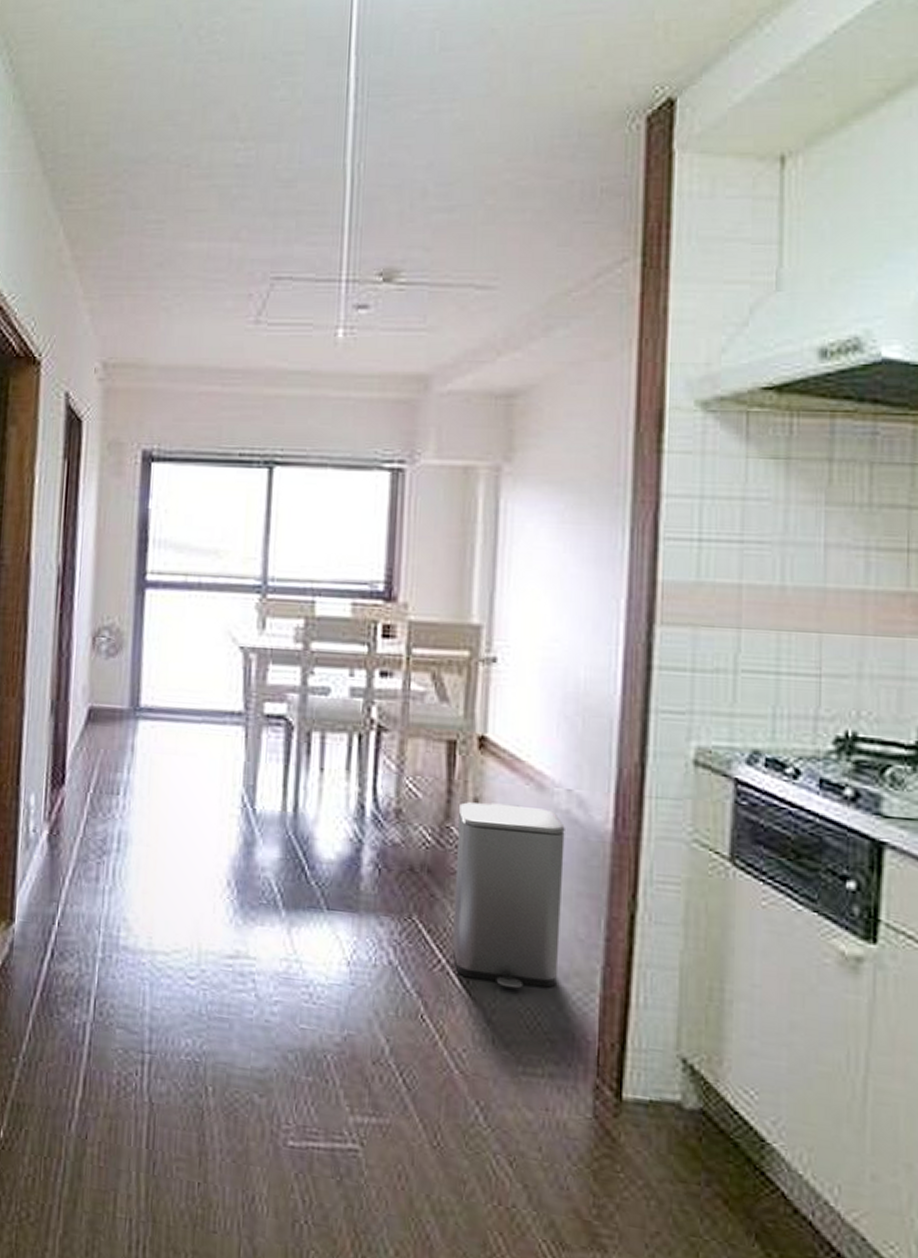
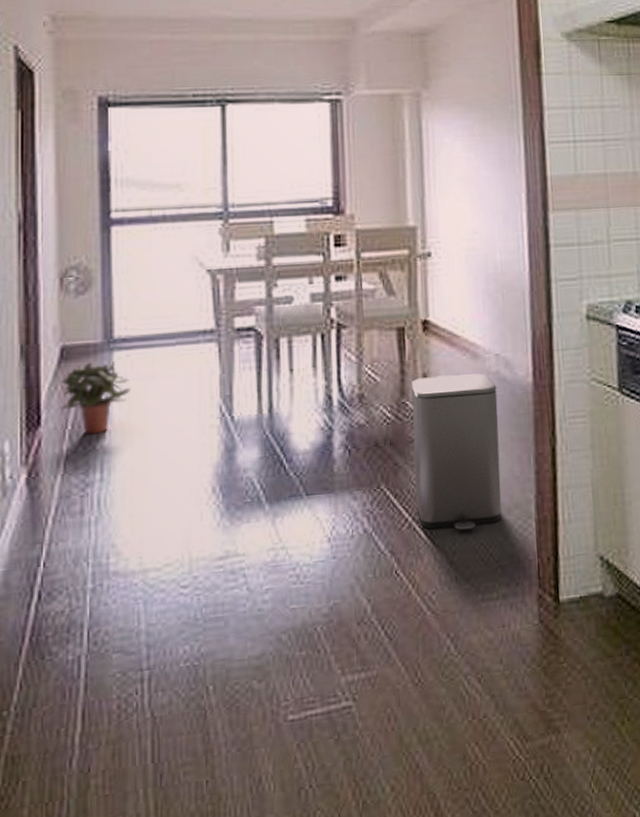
potted plant: none [84,727,153,803] -> present [60,361,131,435]

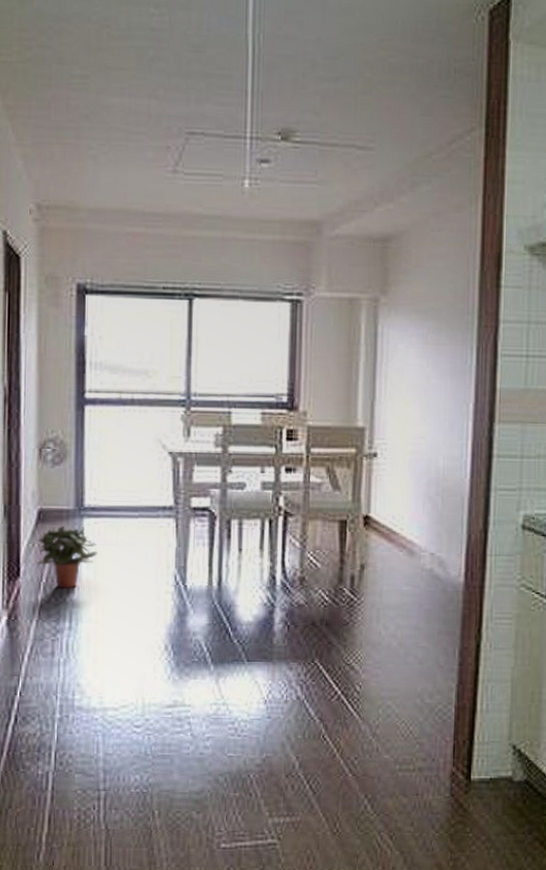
pedal bin: present [412,373,502,530] -> none [346,567,429,708]

